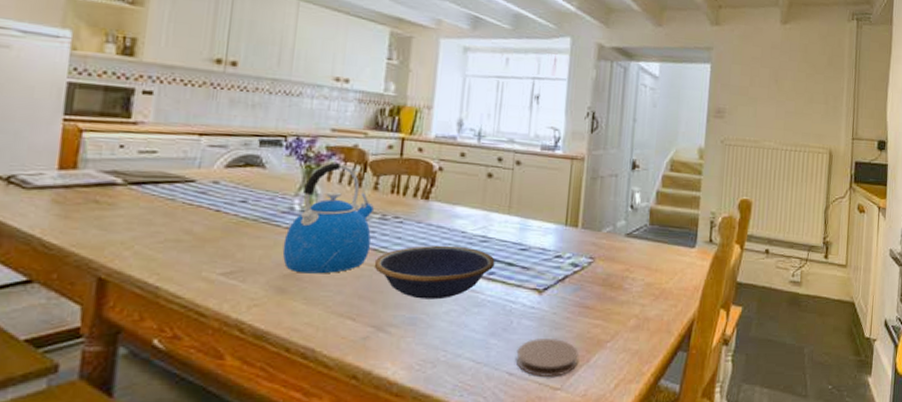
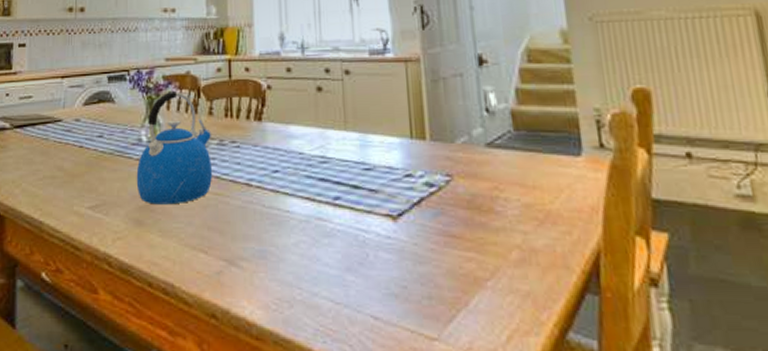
bowl: present [374,245,495,300] -> none [218,169,339,230]
coaster: present [516,339,579,378] -> none [378,275,454,325]

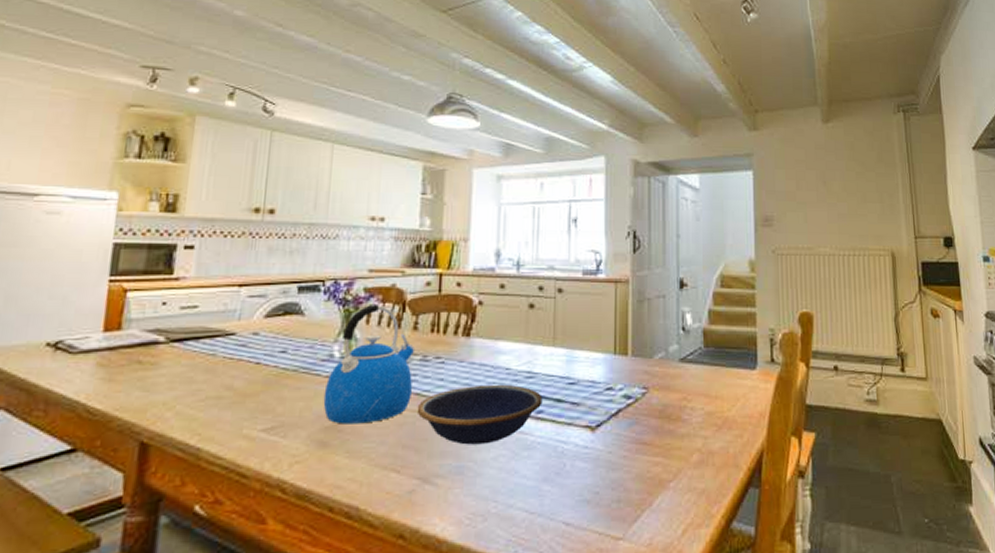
bowl: none [218,169,339,230] -> present [417,384,543,445]

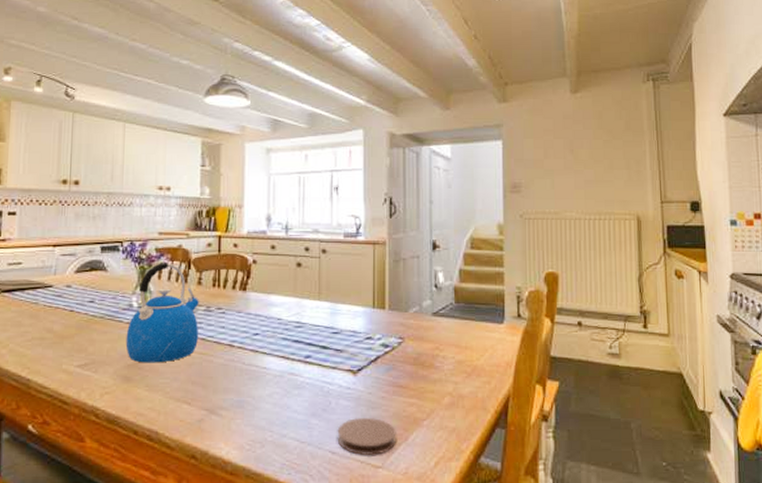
bowl: present [417,384,543,445] -> none [203,332,310,383]
coaster: none [572,481,639,526] -> present [337,418,396,456]

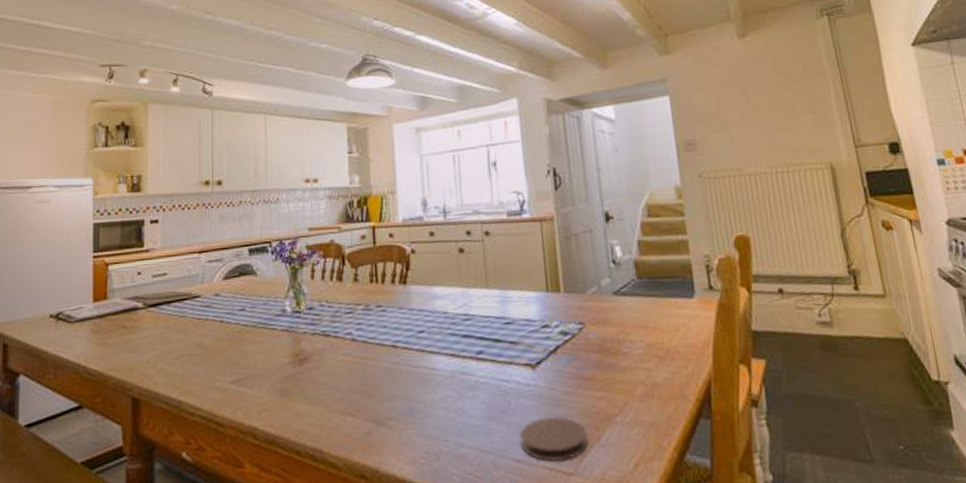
kettle: present [125,263,200,363] -> none [281,260,359,374]

